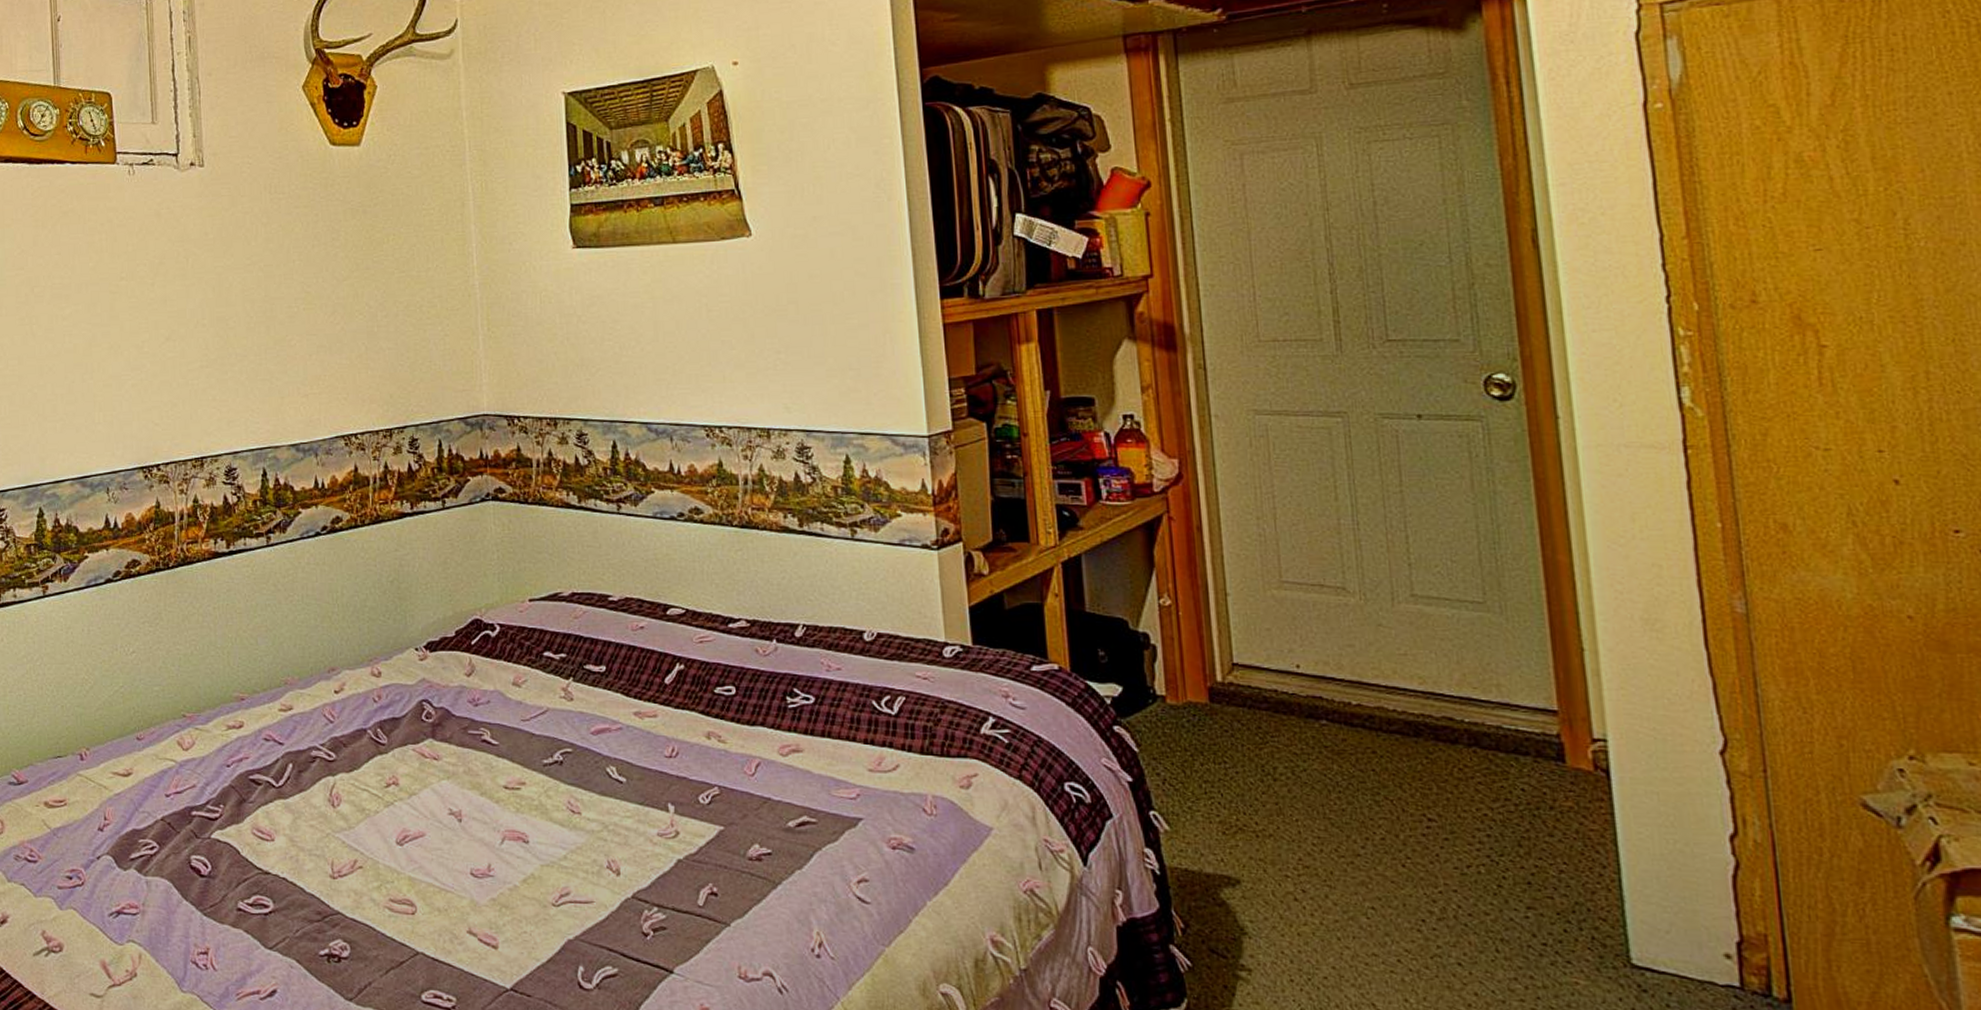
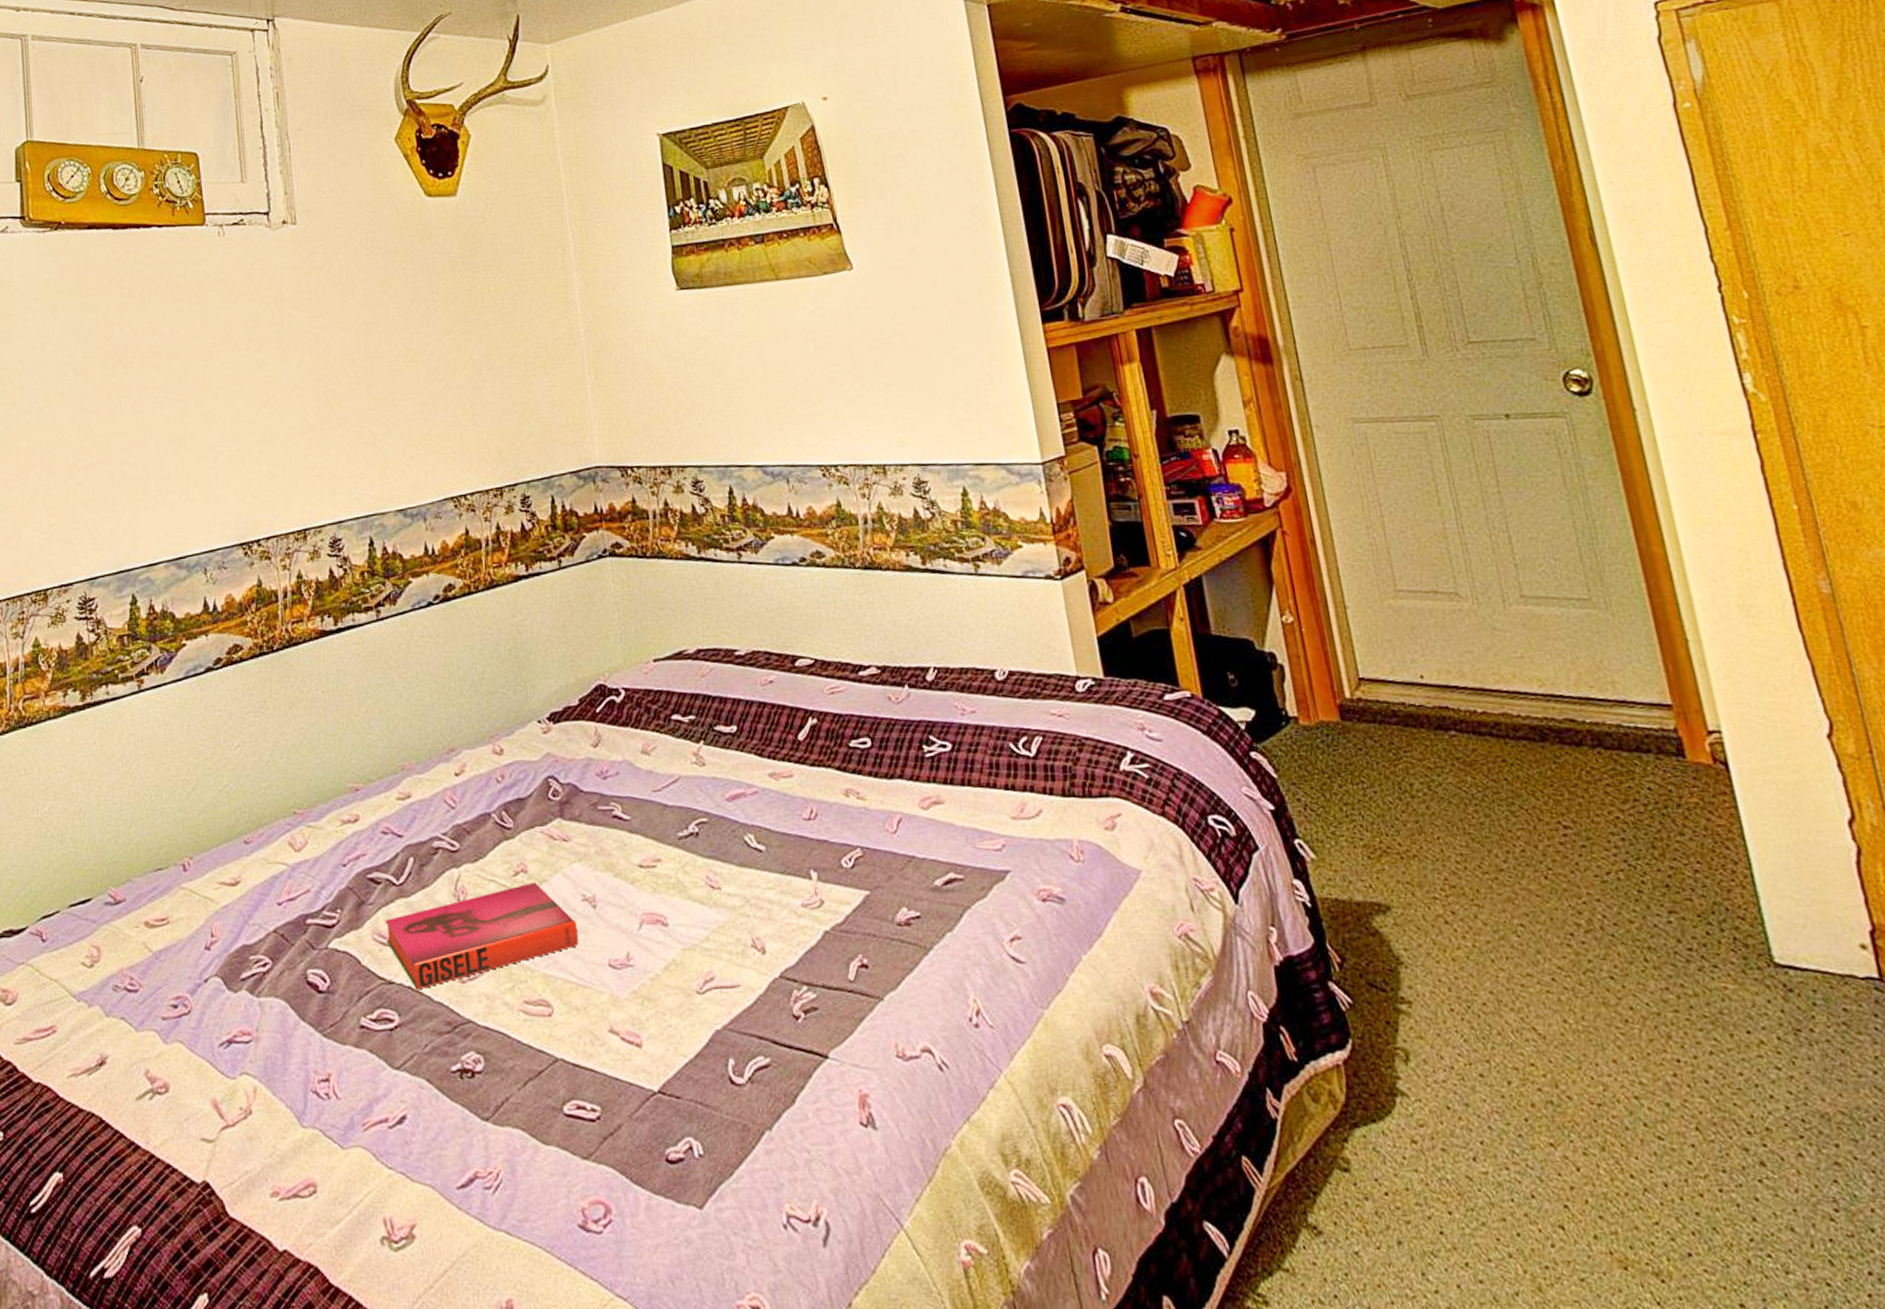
hardback book: none [263,794,443,882] -> present [384,882,578,990]

